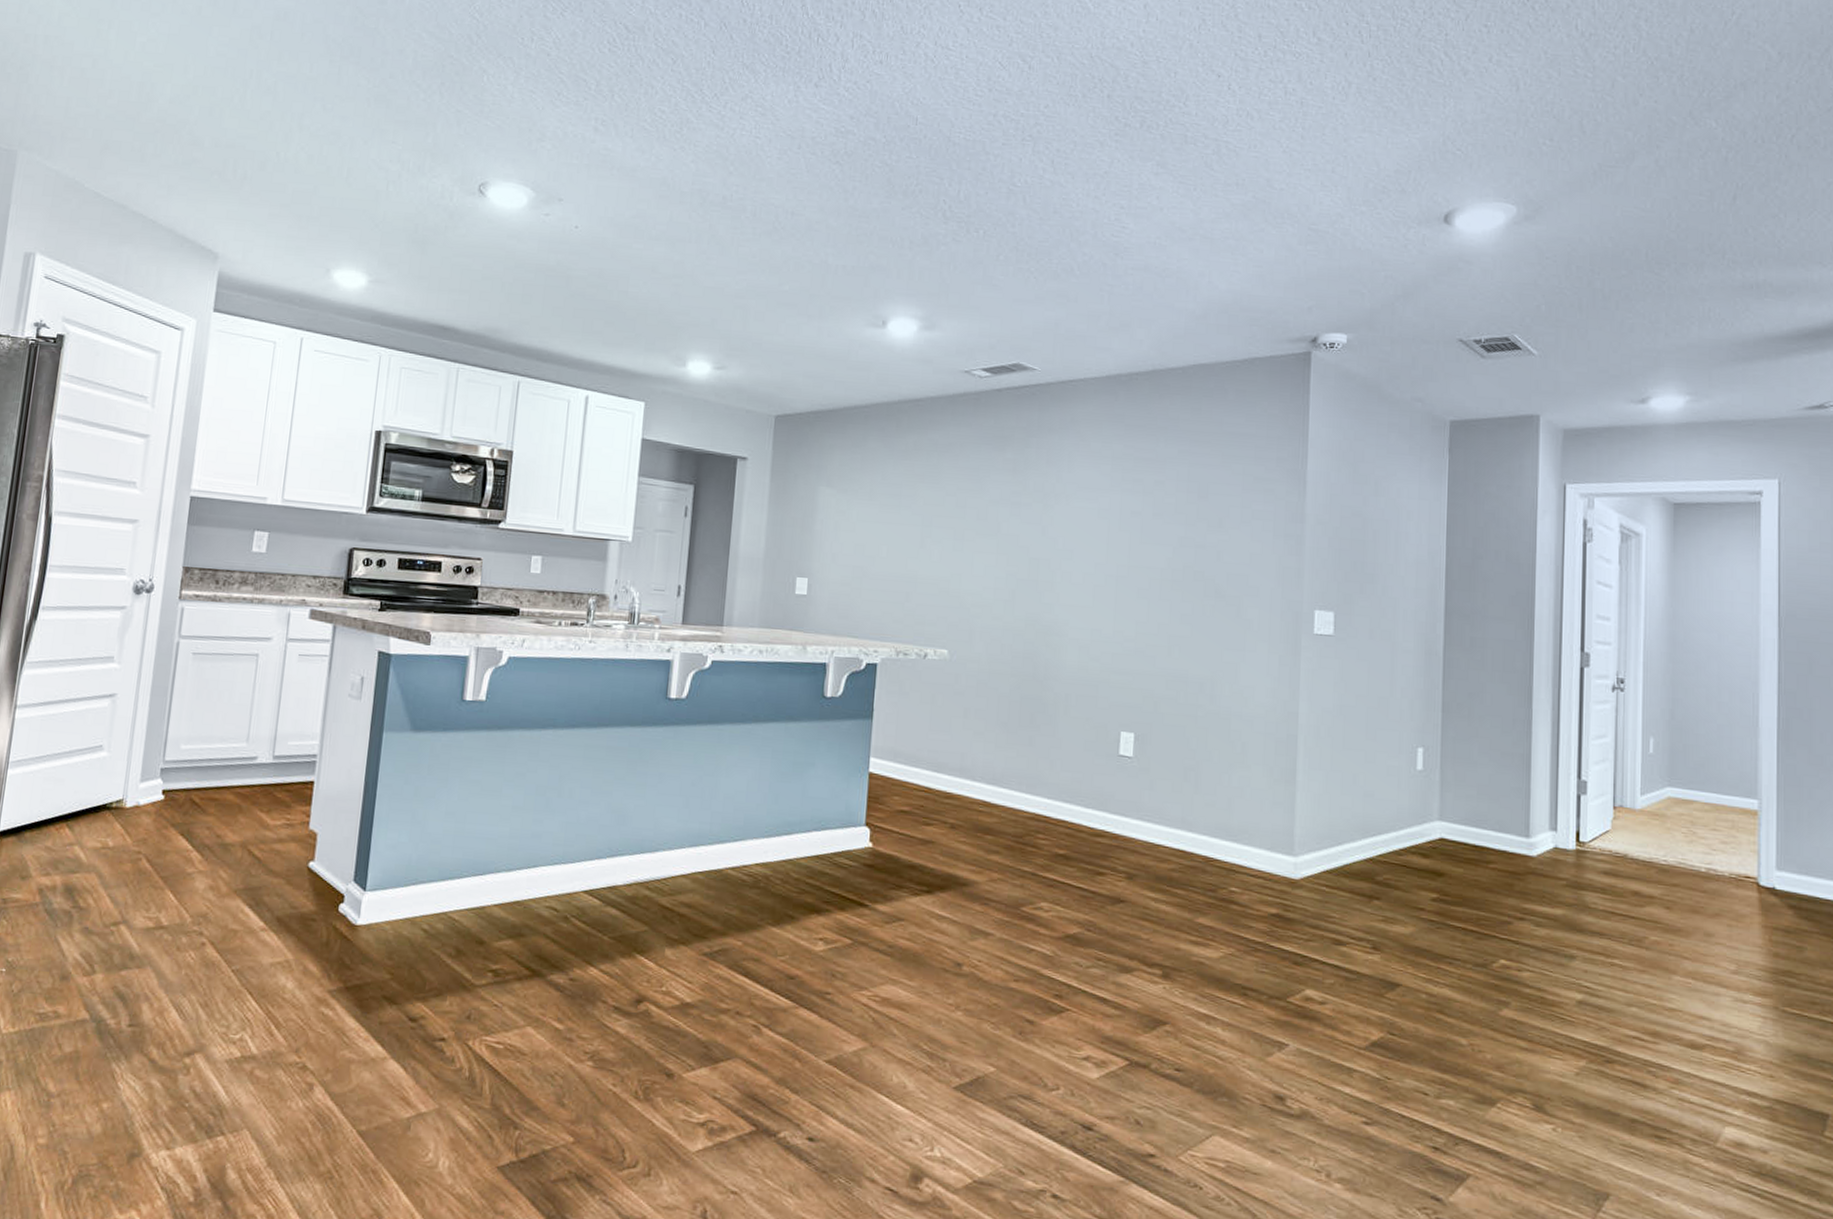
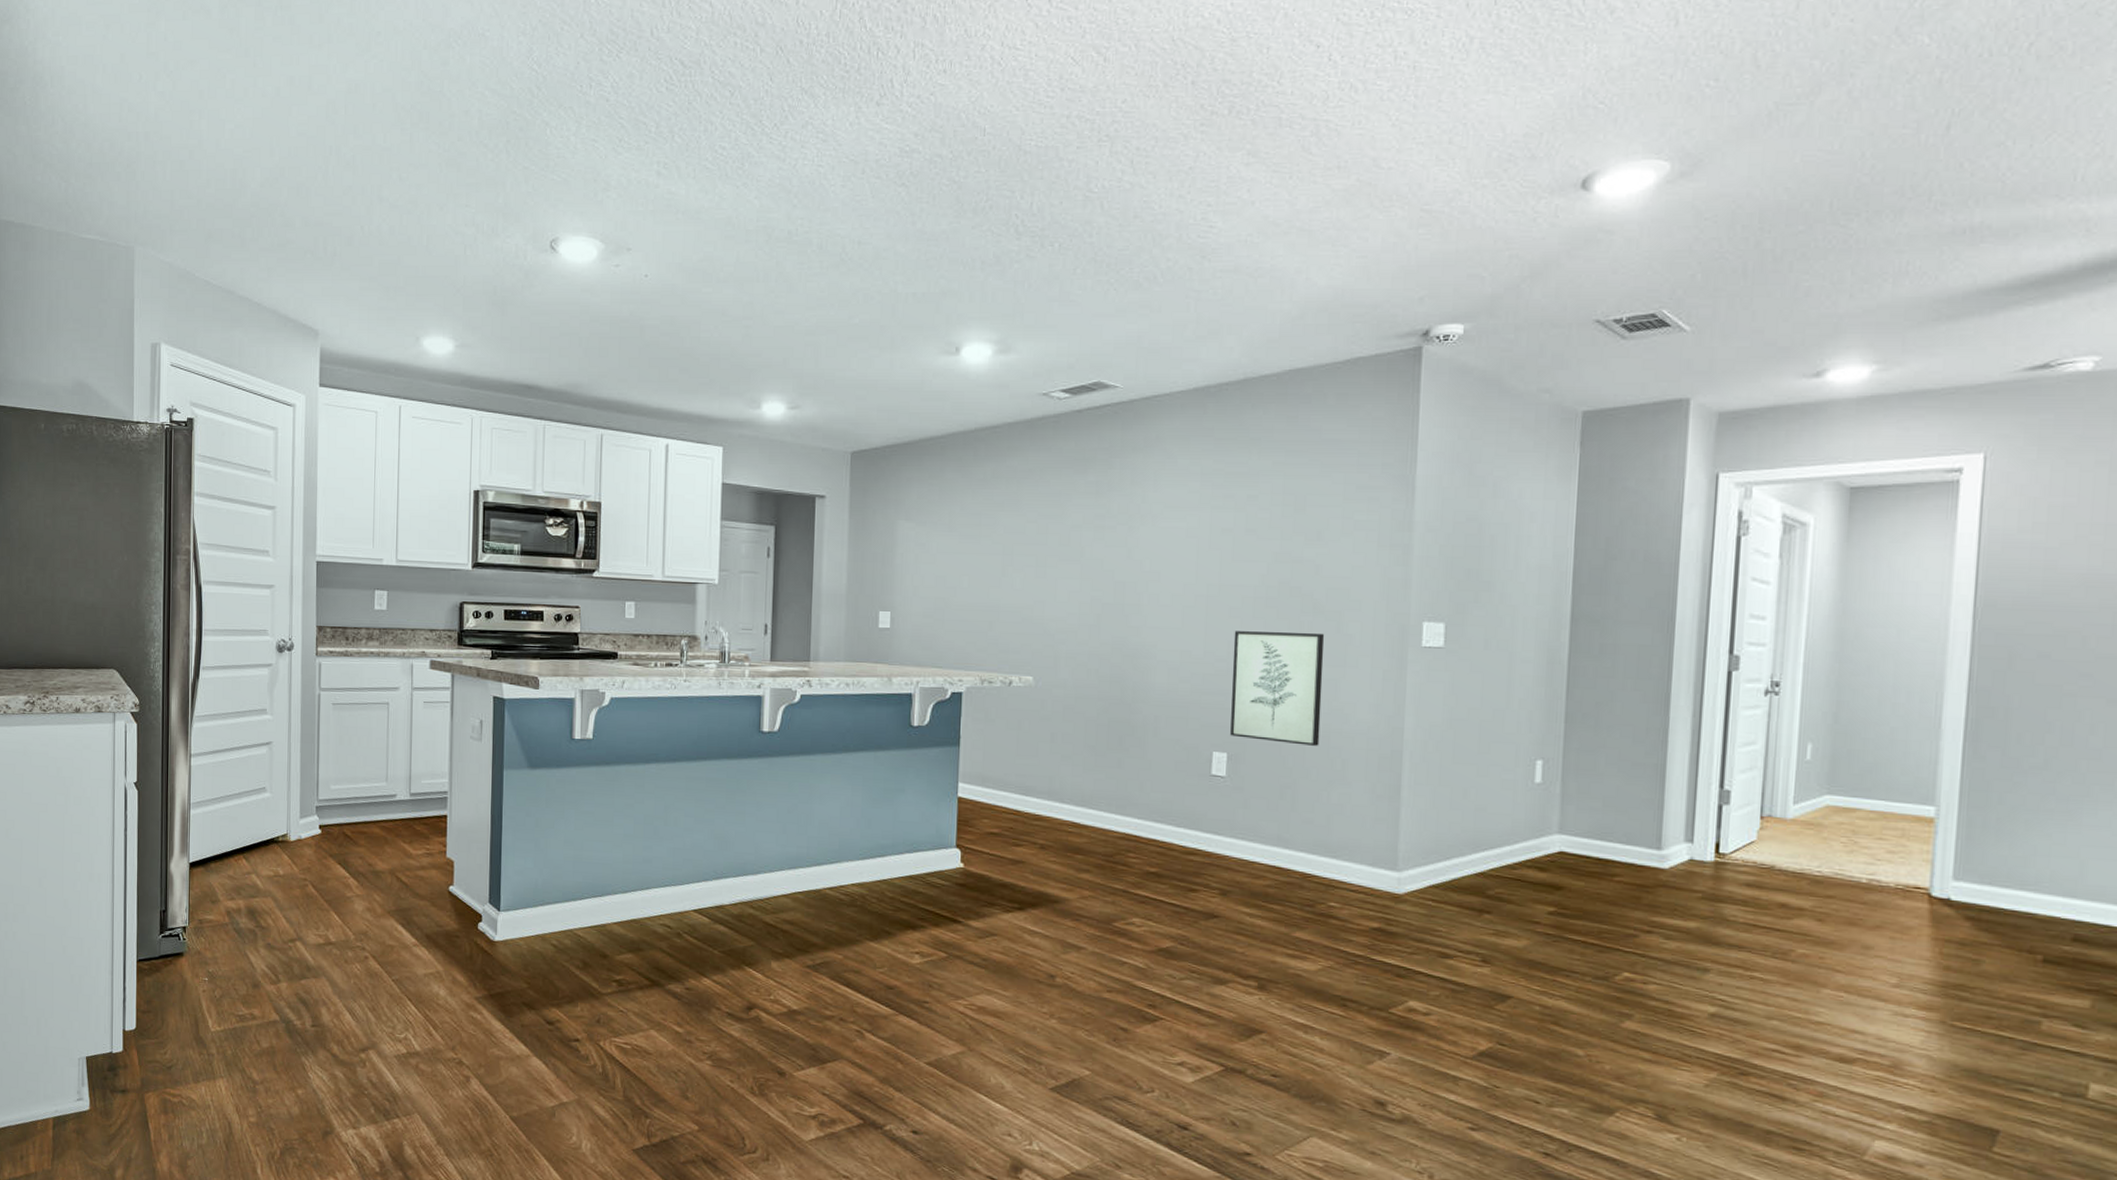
wall art: none [1137,612,1226,728] -> present [1230,631,1325,746]

